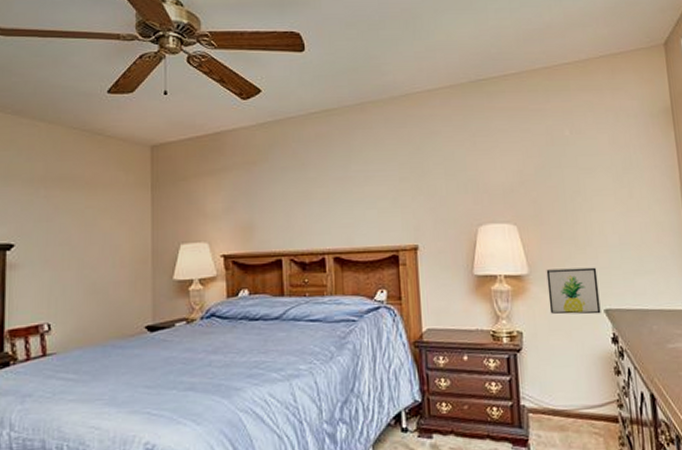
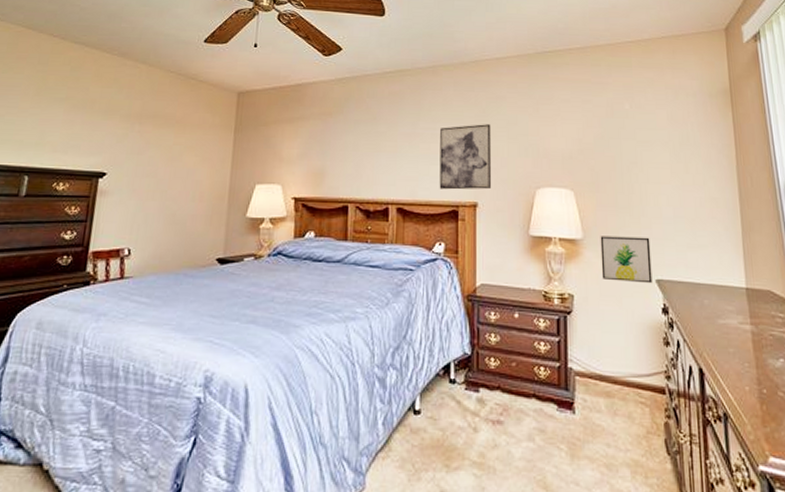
wall art: none [374,162,431,234] -> present [439,124,491,190]

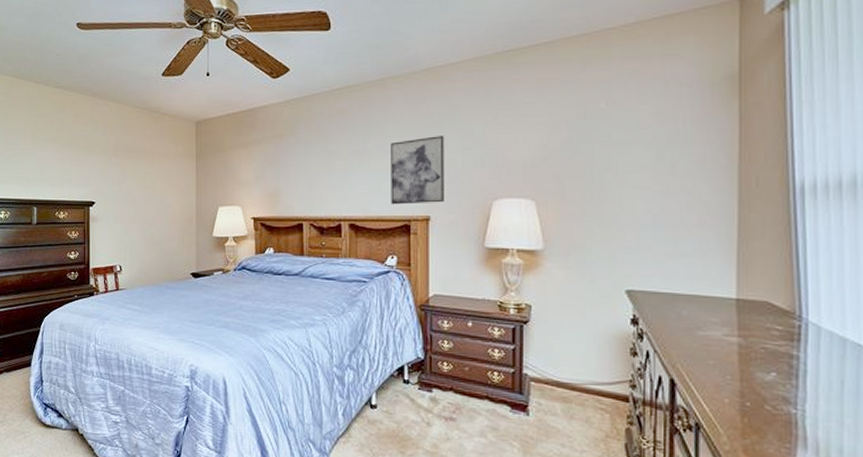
wall art: present [600,236,653,284] -> none [563,246,622,294]

